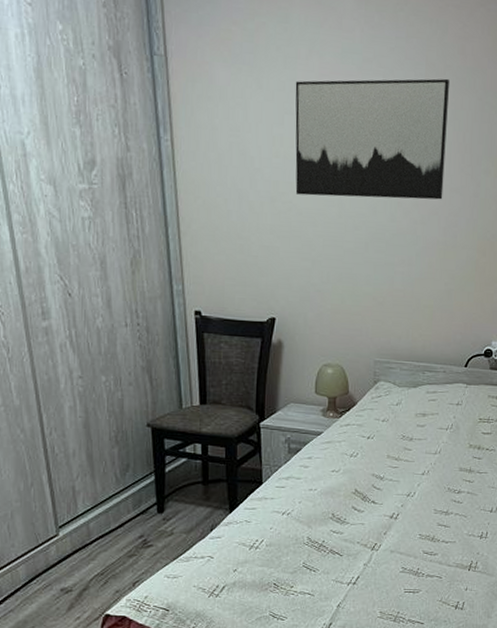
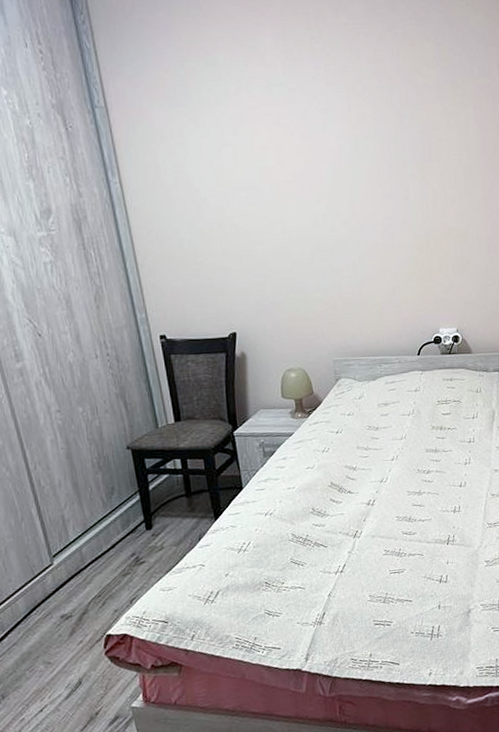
wall art: present [295,78,450,200] -> none [228,98,377,218]

